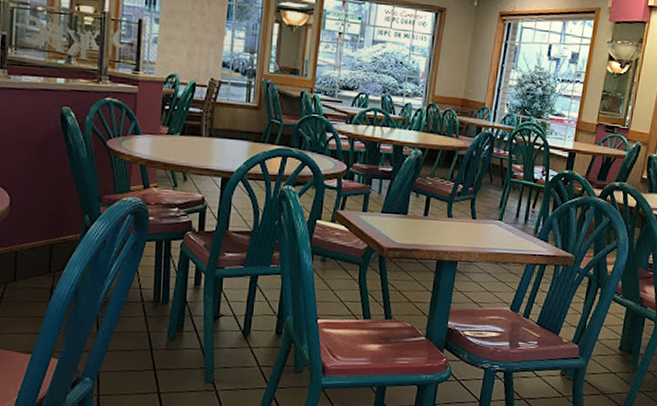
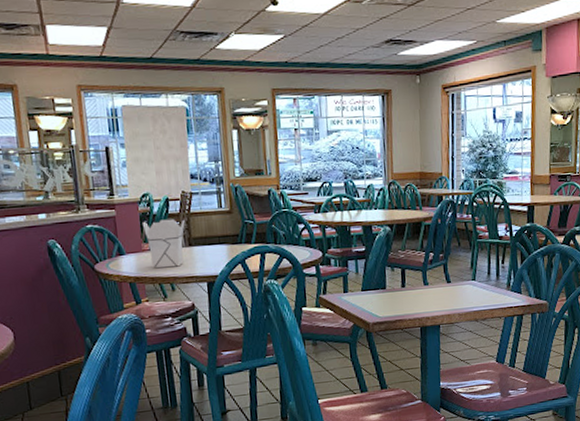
takeout container: none [163,103,209,157] -> present [142,219,185,269]

